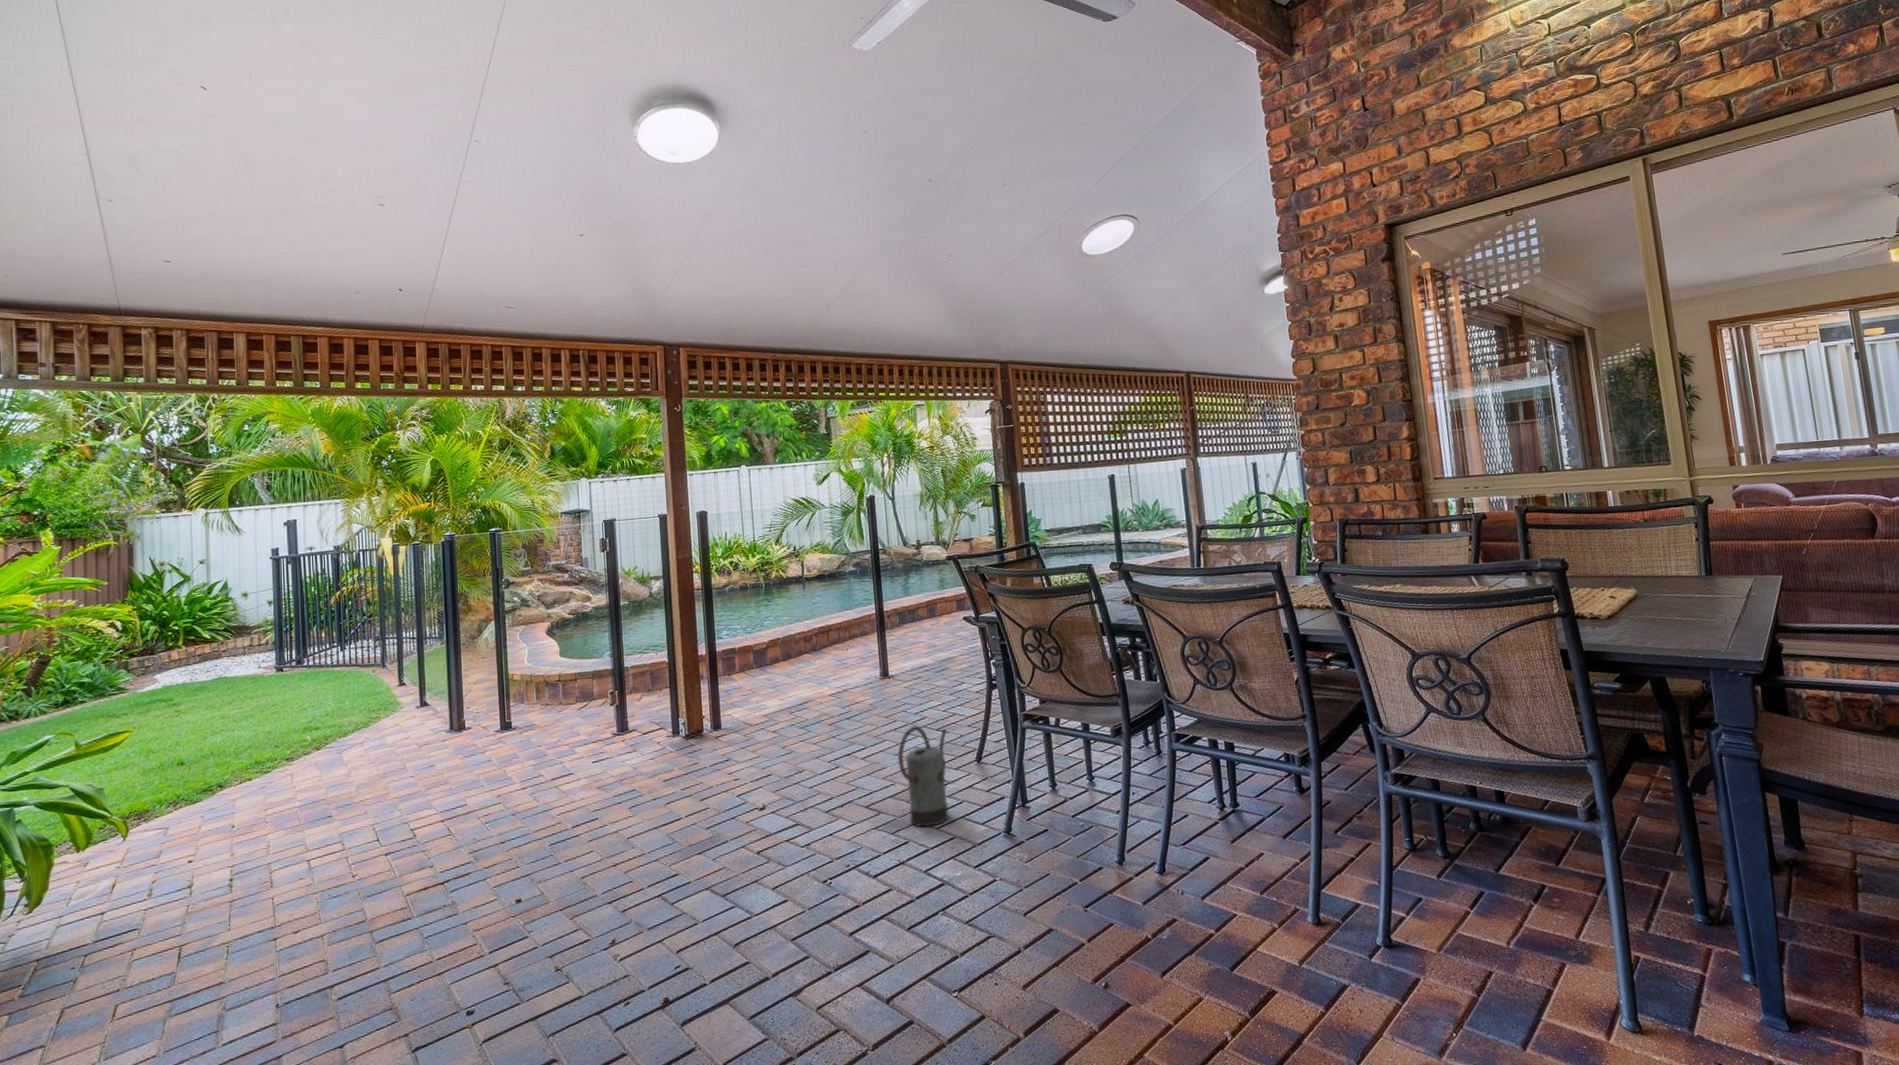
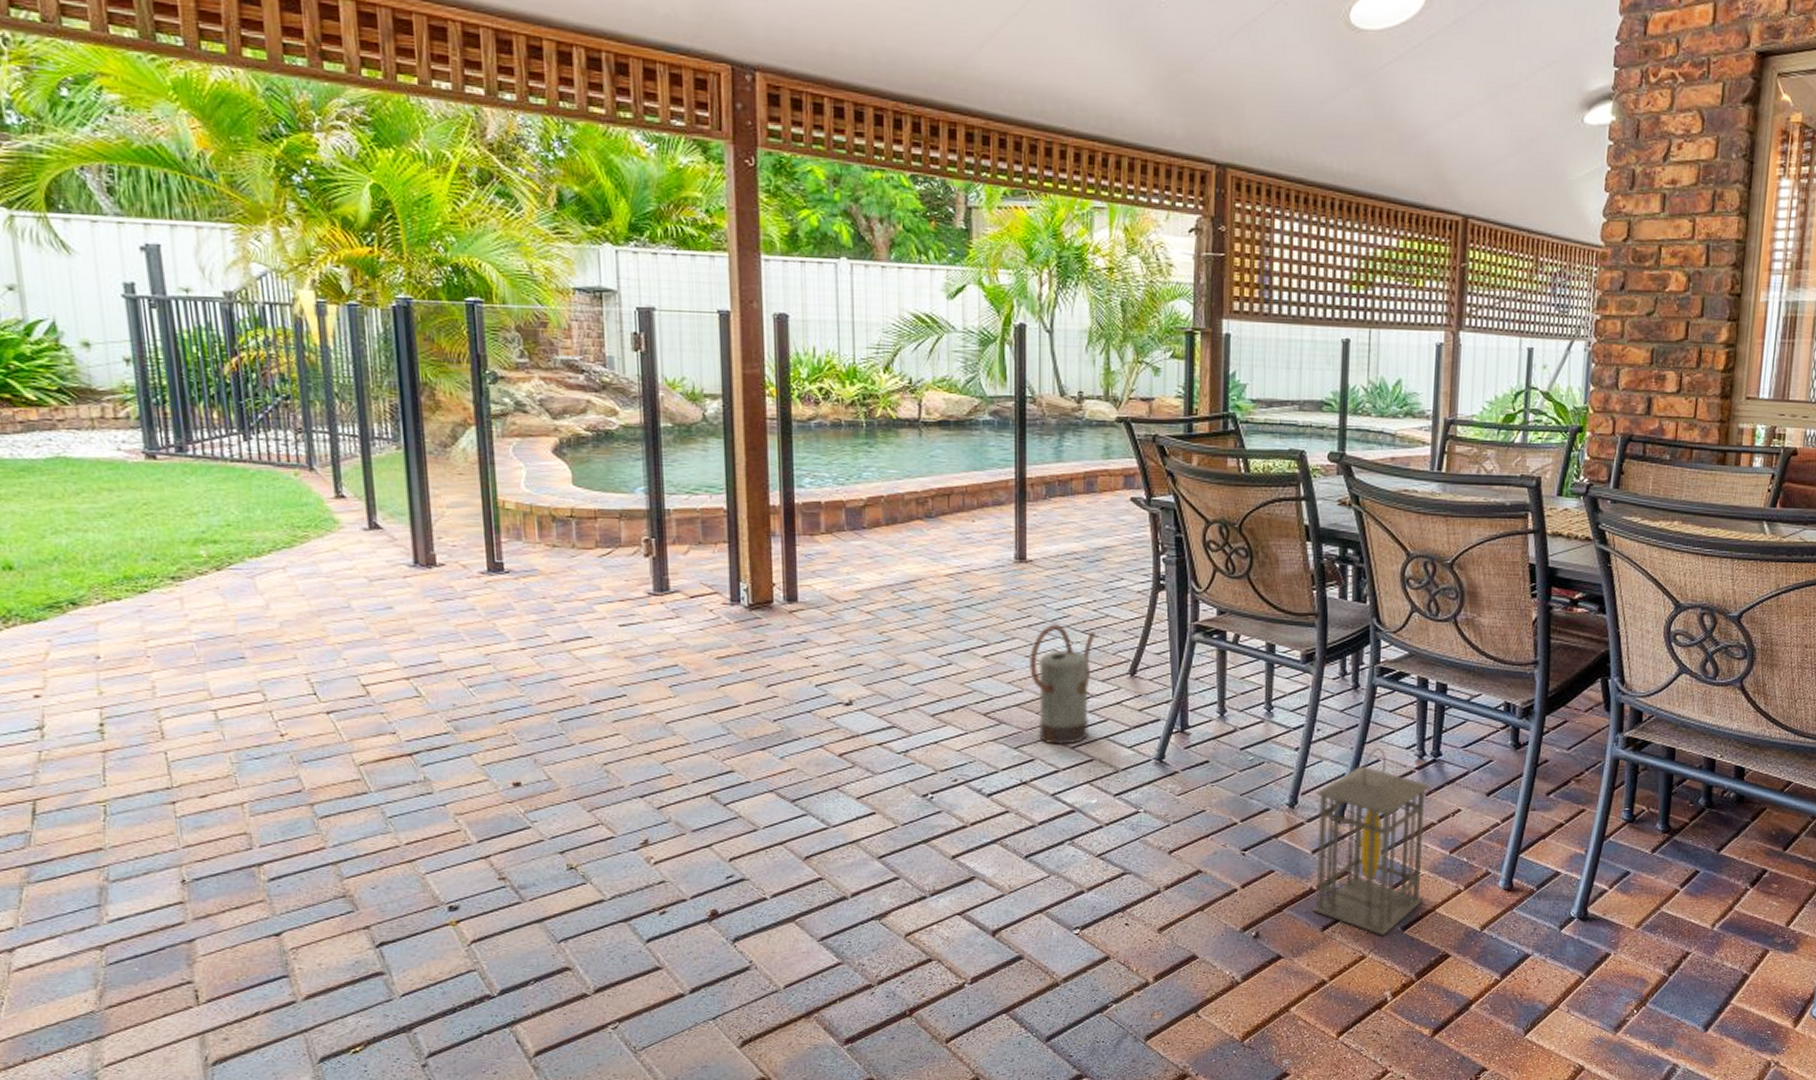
lantern: none [1139,803,1245,978] -> present [1312,746,1429,937]

